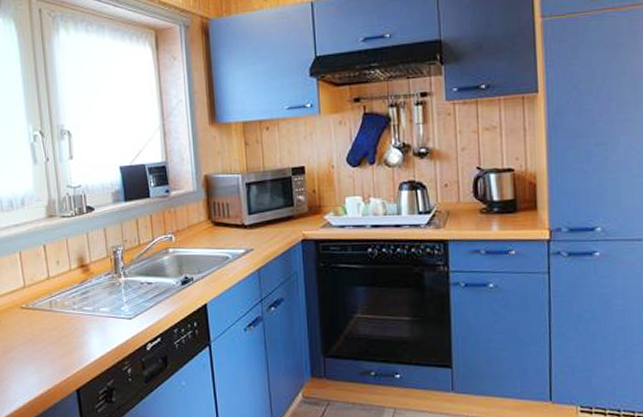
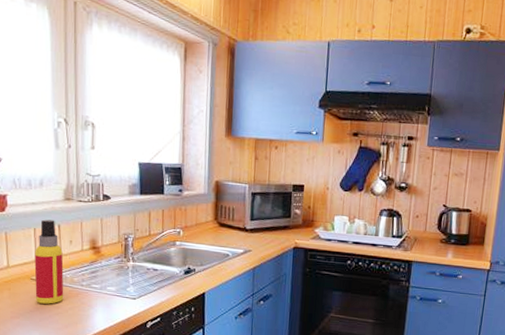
spray bottle: none [22,241,56,334] -> present [34,219,64,304]

